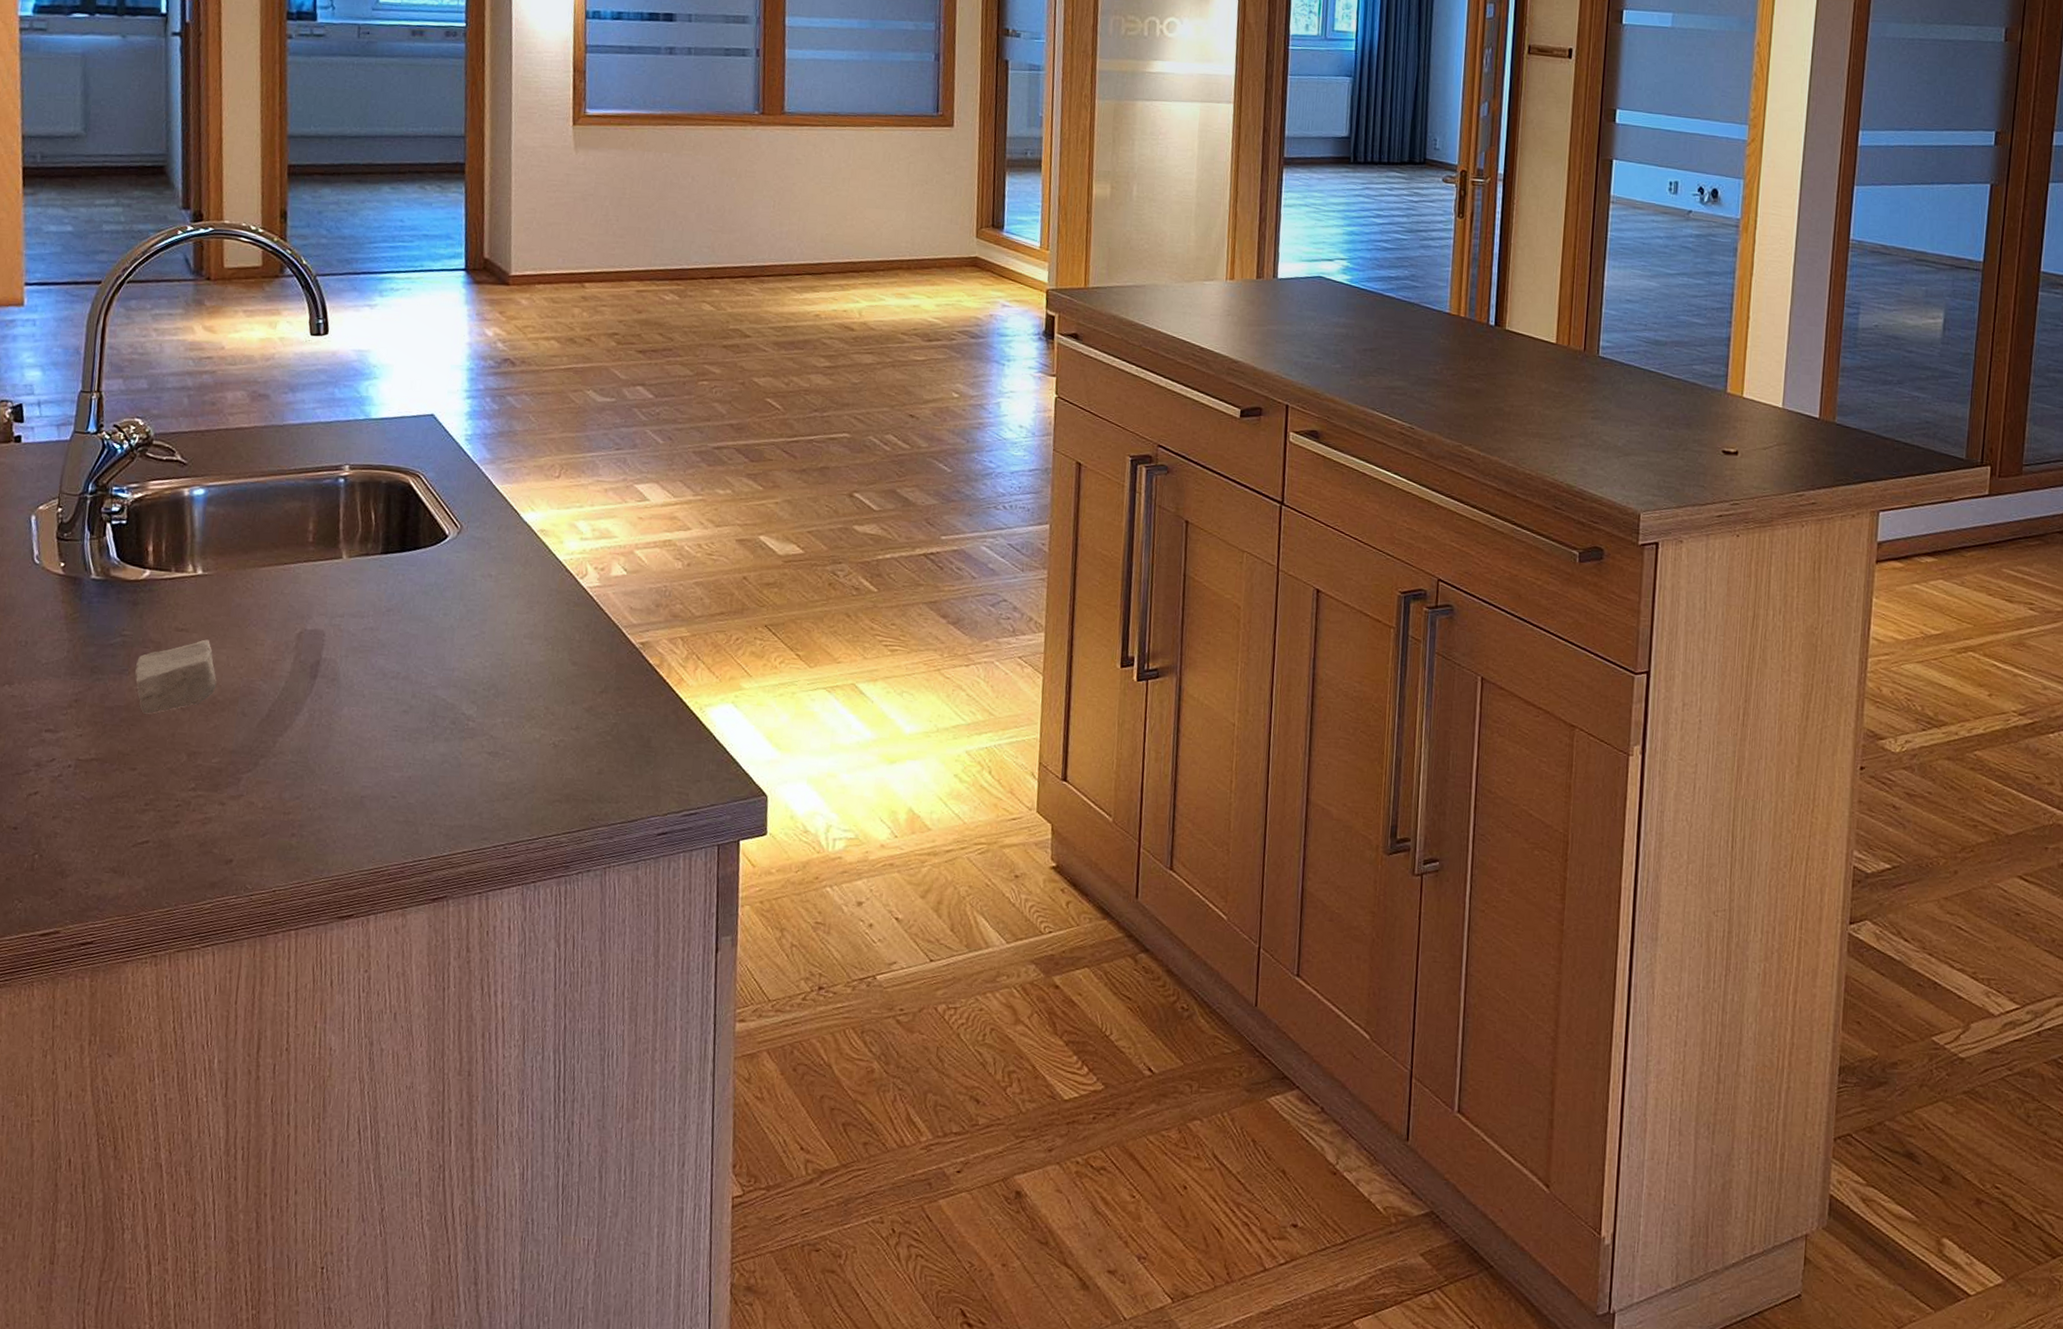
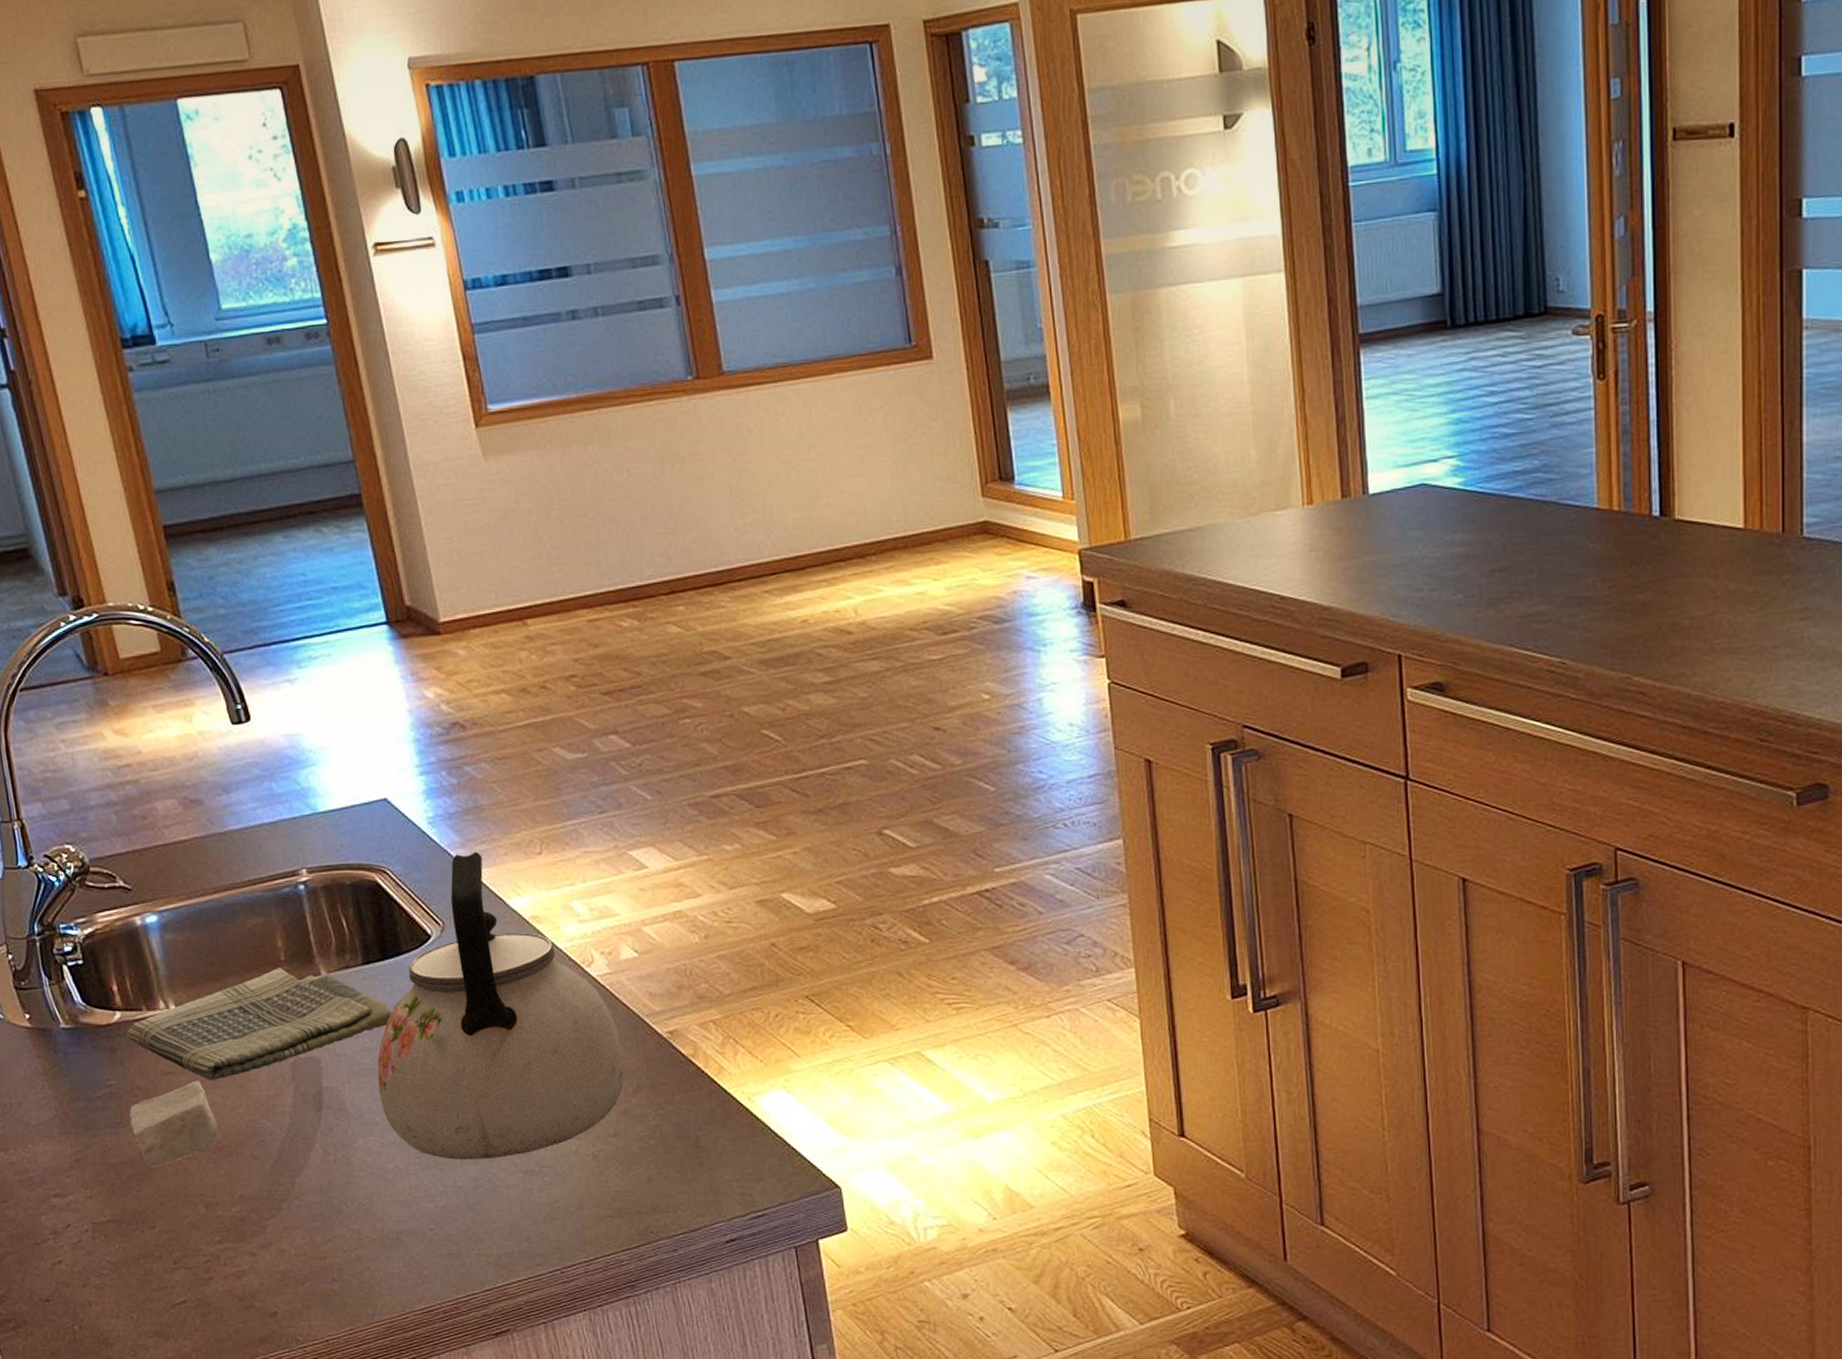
dish towel: none [152,548,399,641] -> present [127,968,392,1080]
kettle: none [371,468,598,739] -> present [377,851,625,1160]

